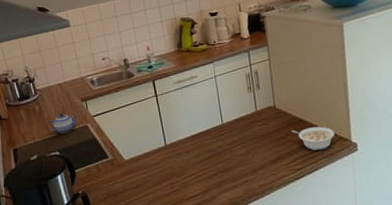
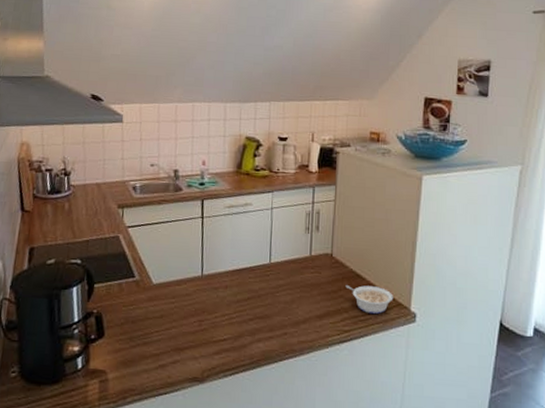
teapot: present [46,113,78,134] -> none [73,217,111,240]

